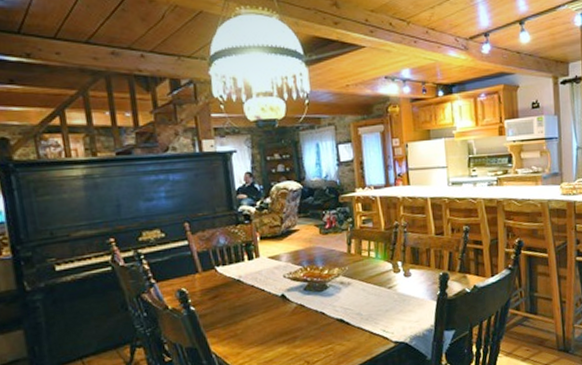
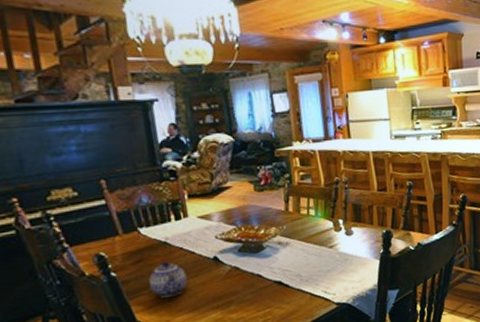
teapot: none [223,297,257,332] -> present [149,261,188,298]

